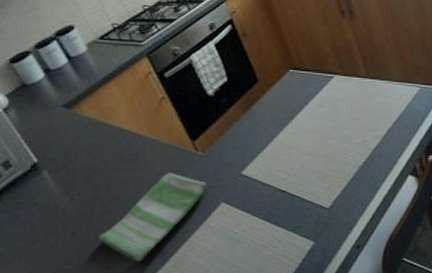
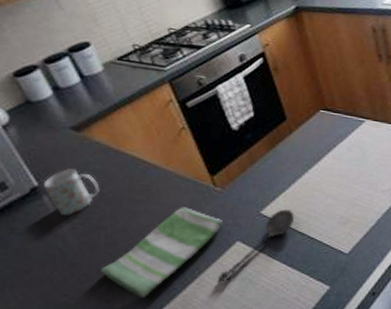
mug: none [42,144,92,188] -> present [43,168,100,215]
spoon: none [205,168,274,244] -> present [216,209,294,283]

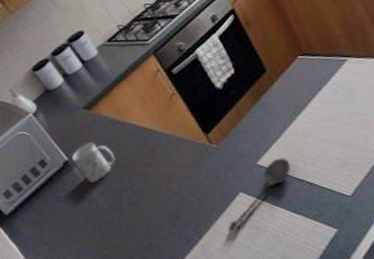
dish towel: present [101,207,223,297] -> none [129,165,224,248]

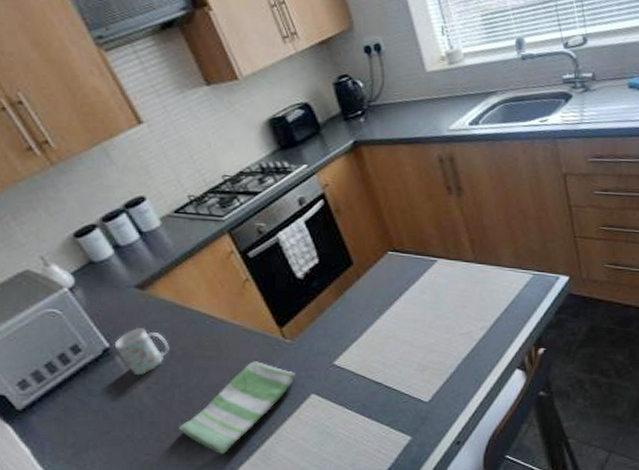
dish towel: none [129,165,224,248] -> present [179,361,295,454]
spoon: present [228,158,290,232] -> none [294,359,369,437]

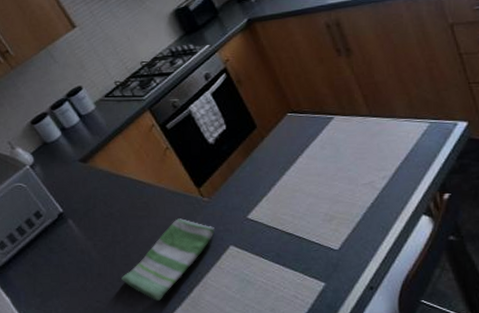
mug: present [114,328,169,375] -> none [66,195,109,234]

